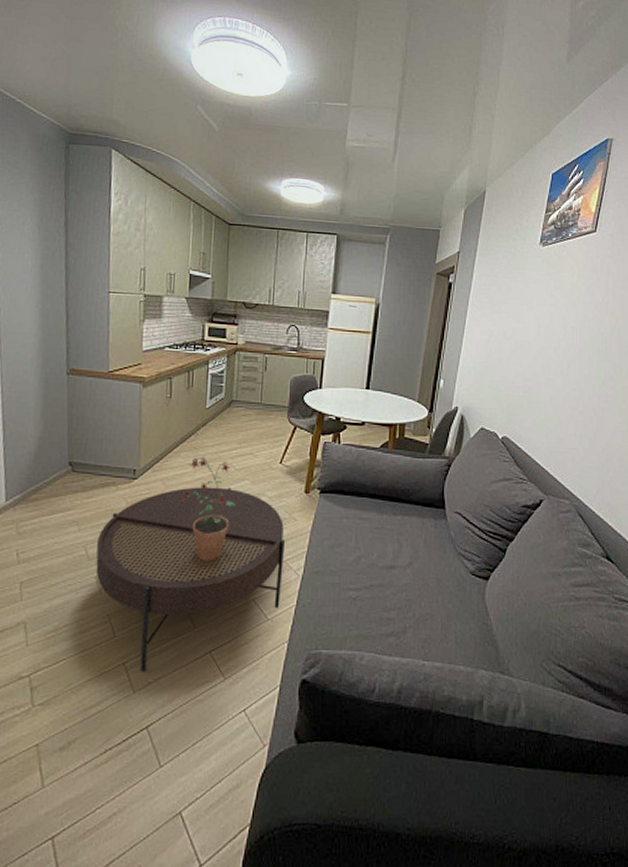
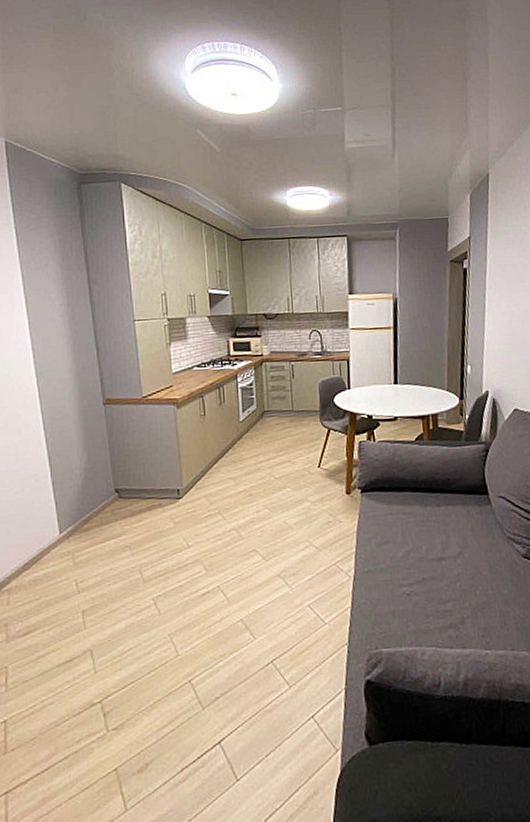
coffee table: present [95,487,286,672] -> none [150,497,335,688]
potted plant: present [180,457,235,562] -> none [225,470,279,573]

